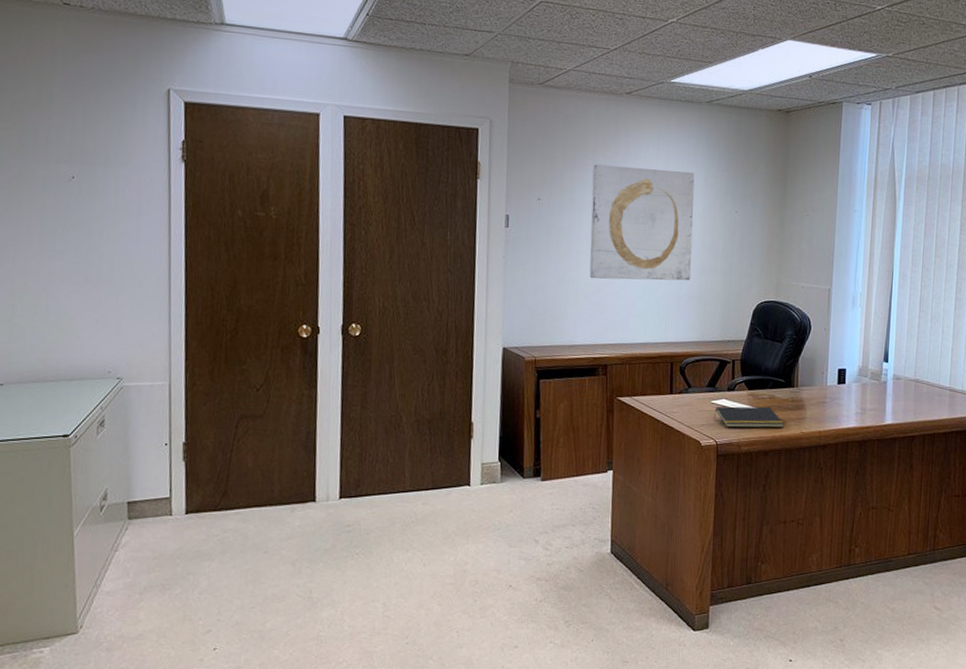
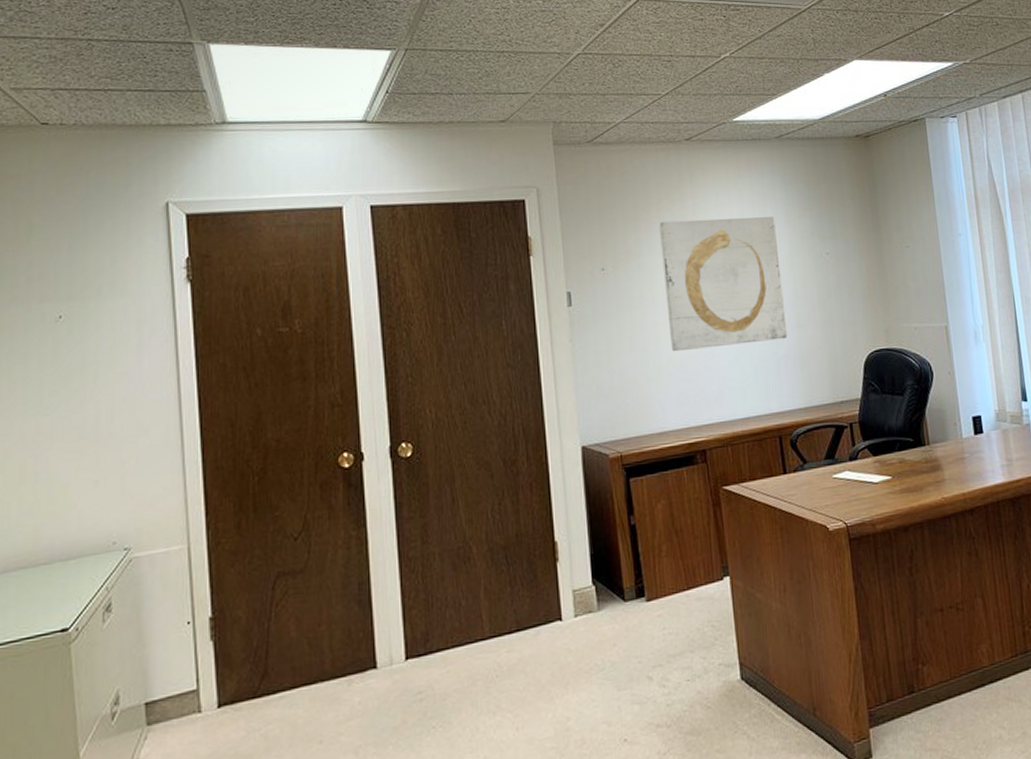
notepad: present [714,406,784,428] -> none [838,472,921,505]

